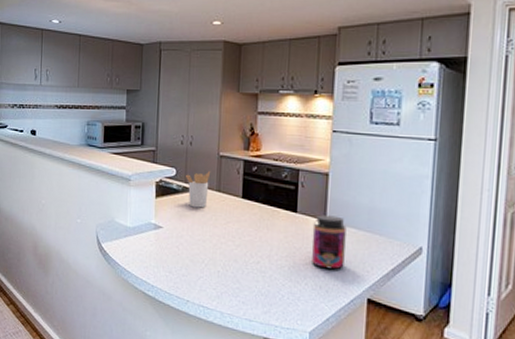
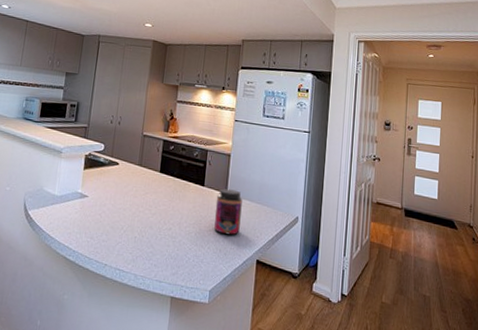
utensil holder: present [185,171,211,208] -> none [112,148,135,180]

